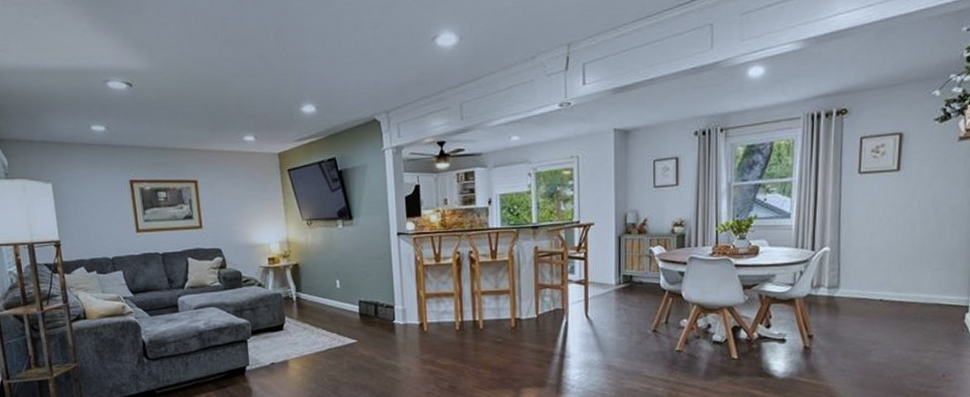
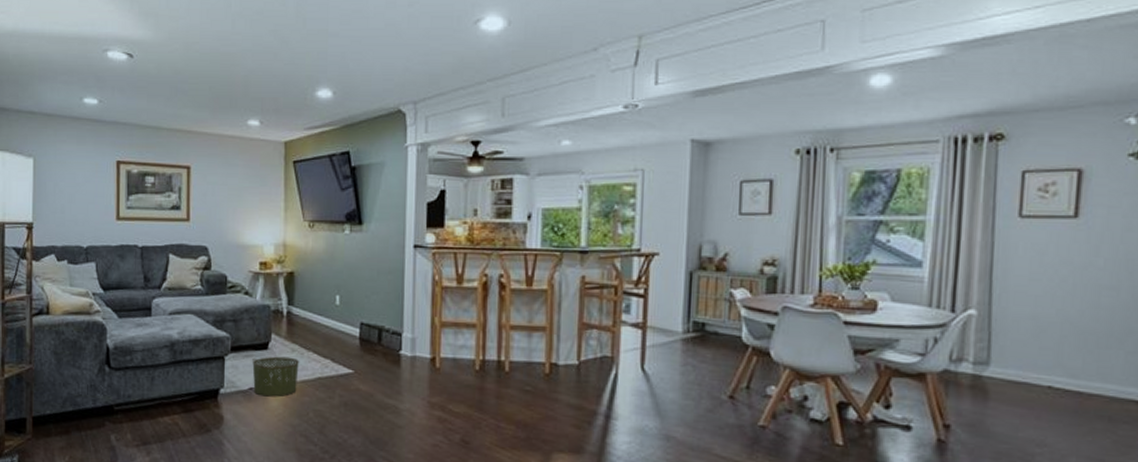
basket: none [271,334,312,369] -> present [252,356,299,397]

